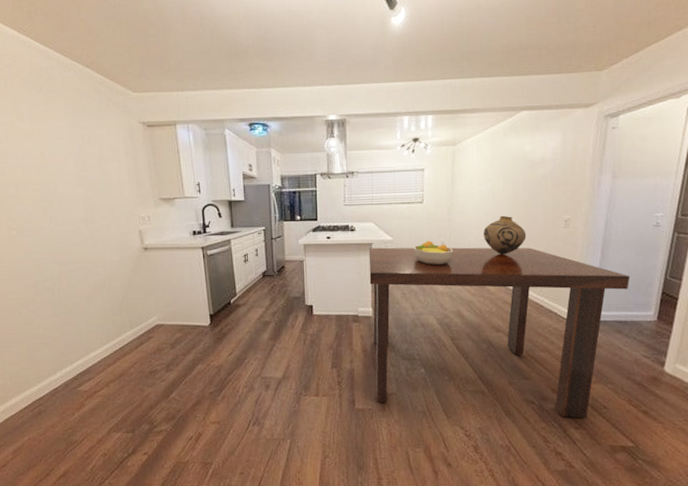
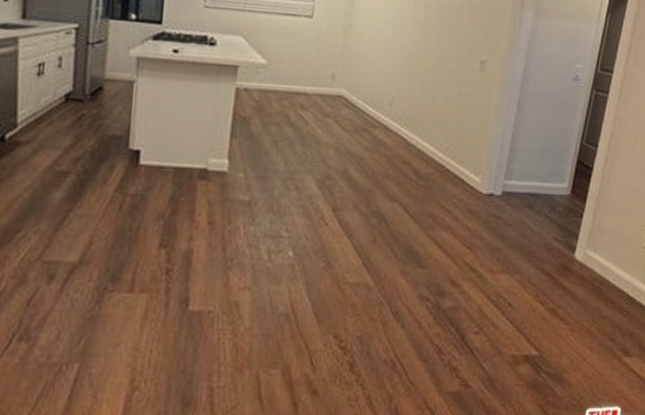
dining table: present [368,247,631,419] -> none [221,72,546,321]
fruit bowl: present [414,240,454,266] -> none [295,69,347,106]
vase: present [483,215,527,254] -> none [385,46,436,98]

